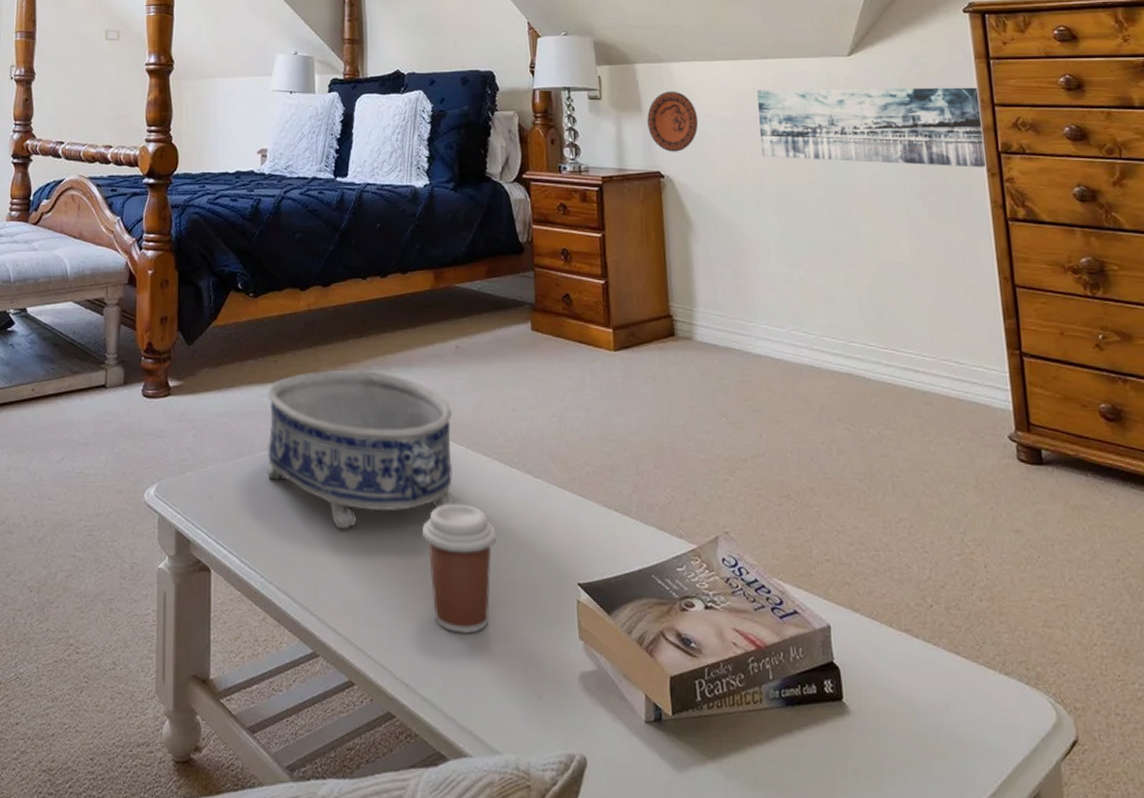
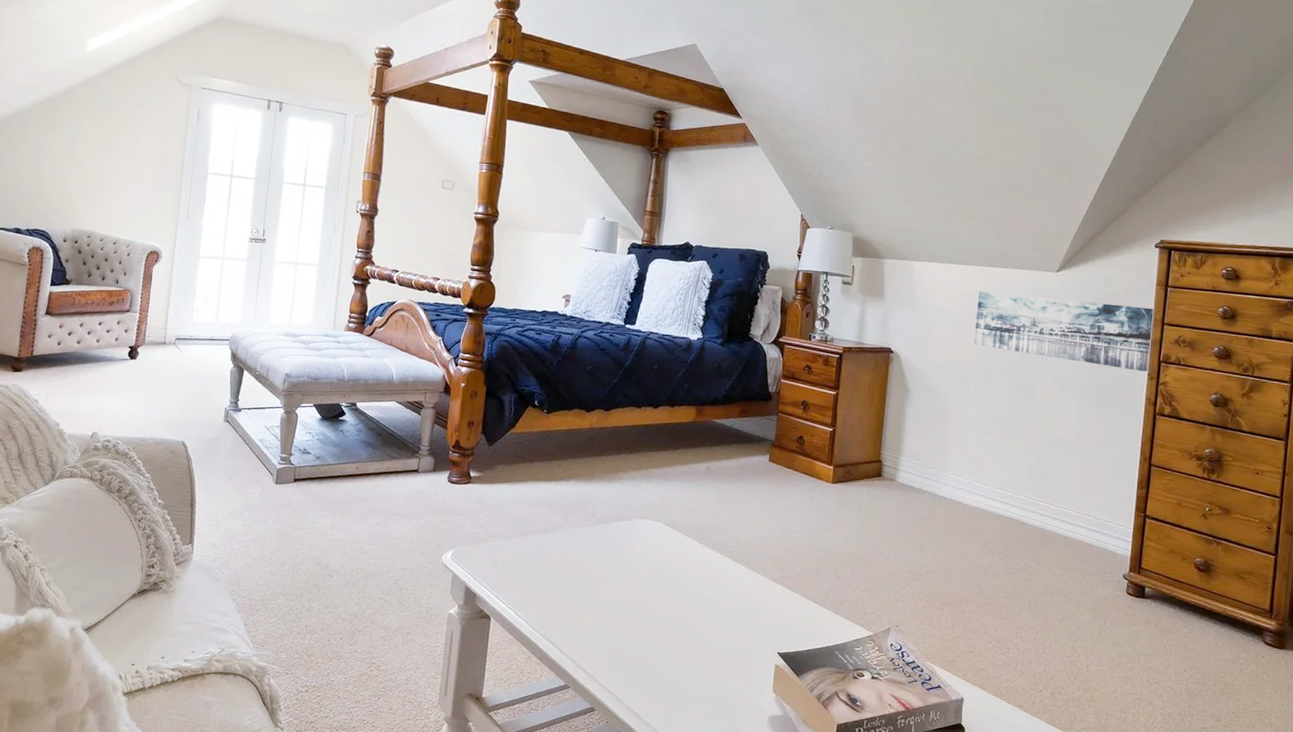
decorative bowl: present [267,369,454,530] -> none [543,476,698,598]
coffee cup: present [422,503,497,634] -> none [662,585,720,681]
decorative plate: present [647,91,699,152] -> none [886,284,928,334]

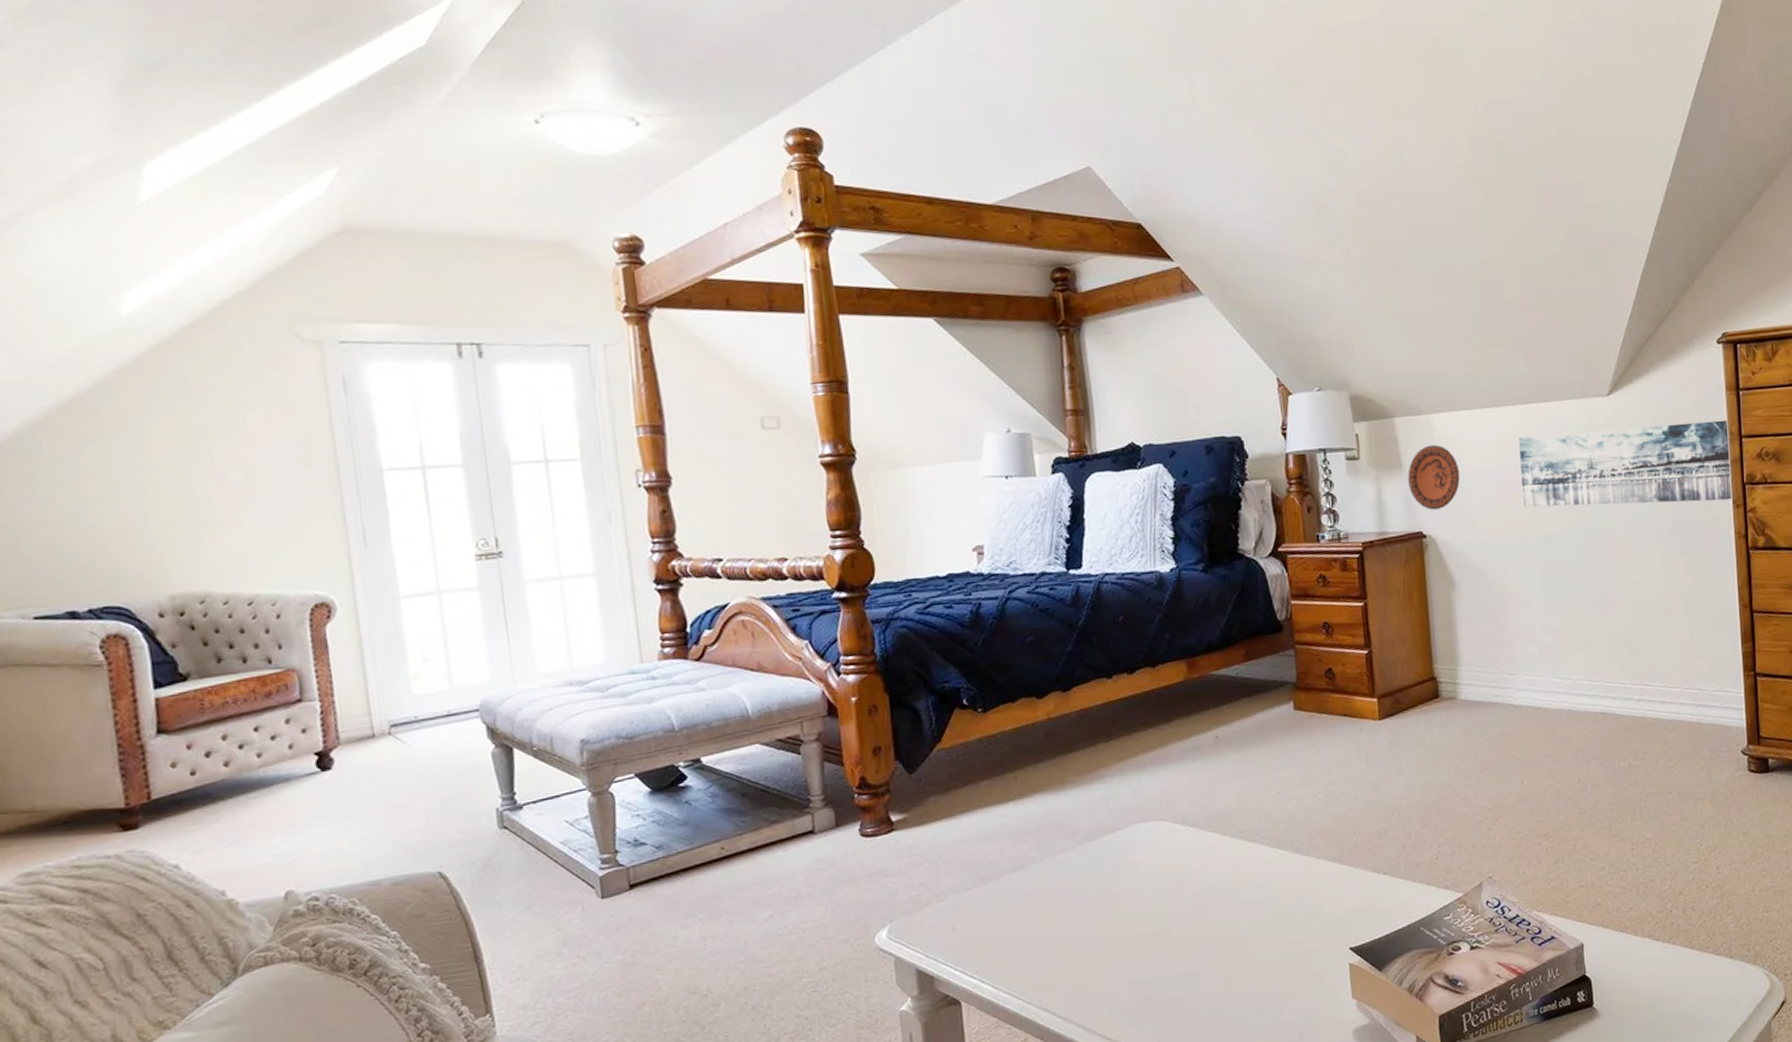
decorative plate: none [886,284,928,334] -> present [1407,444,1461,510]

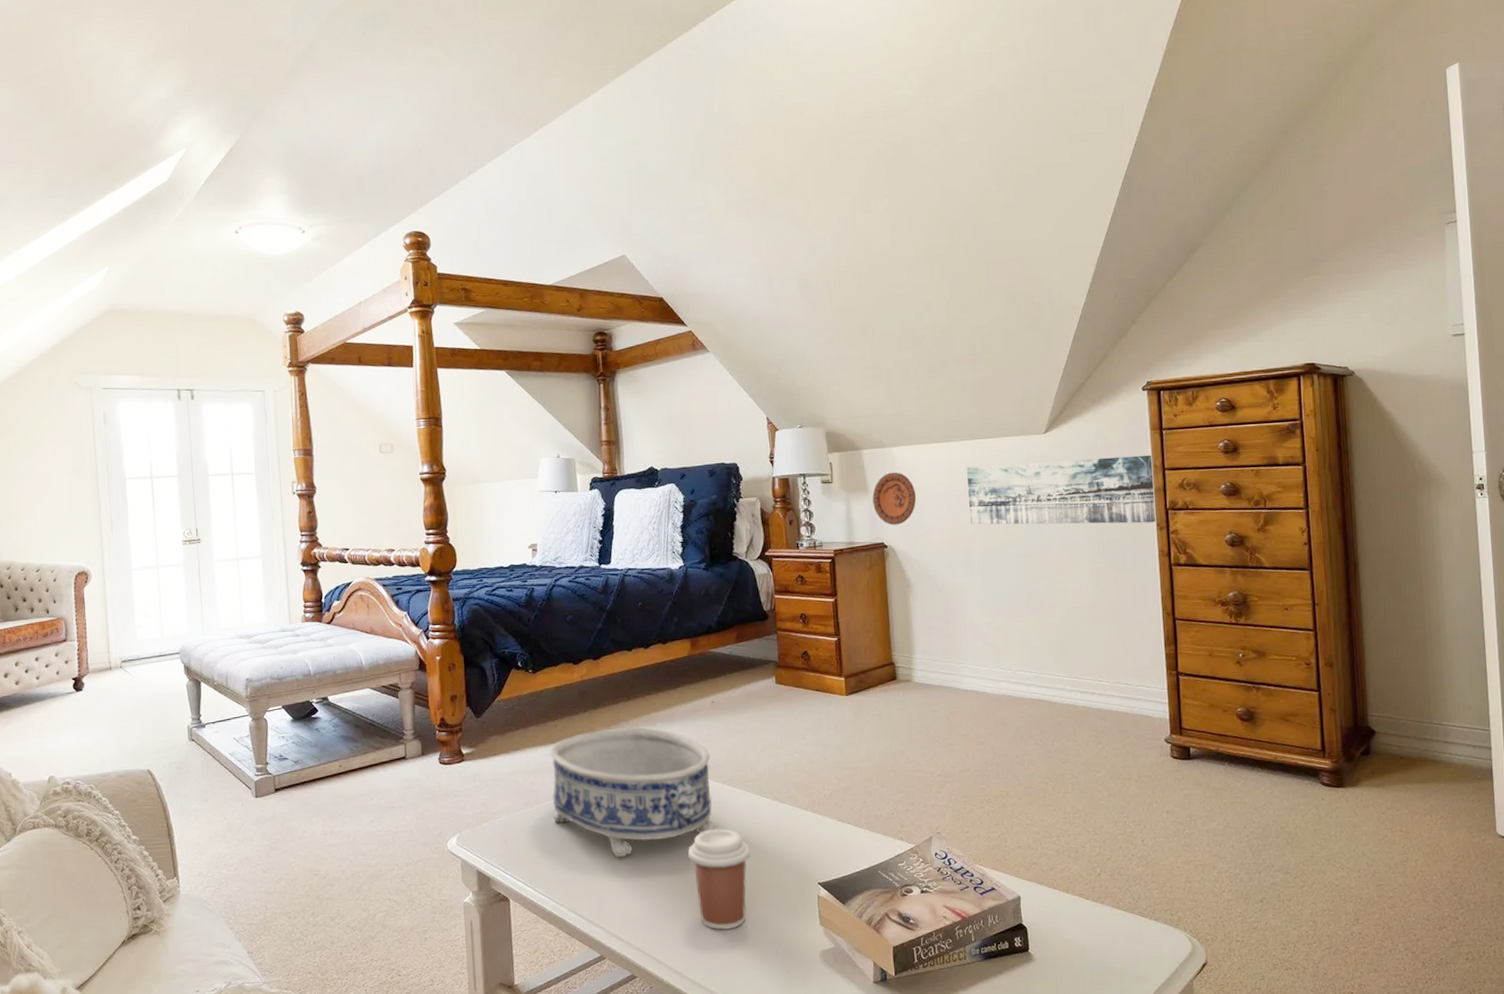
decorative bowl: none [1008,773,1222,938] -> present [550,727,714,858]
coffee cup: none [1189,892,1267,1016] -> present [688,828,751,930]

